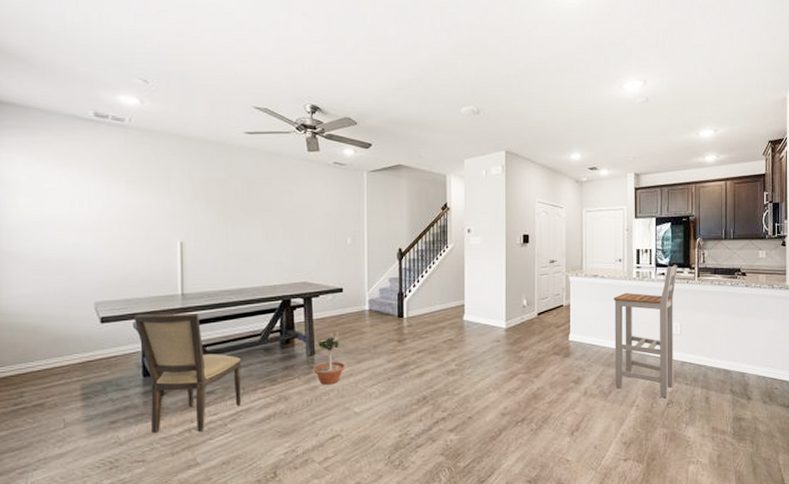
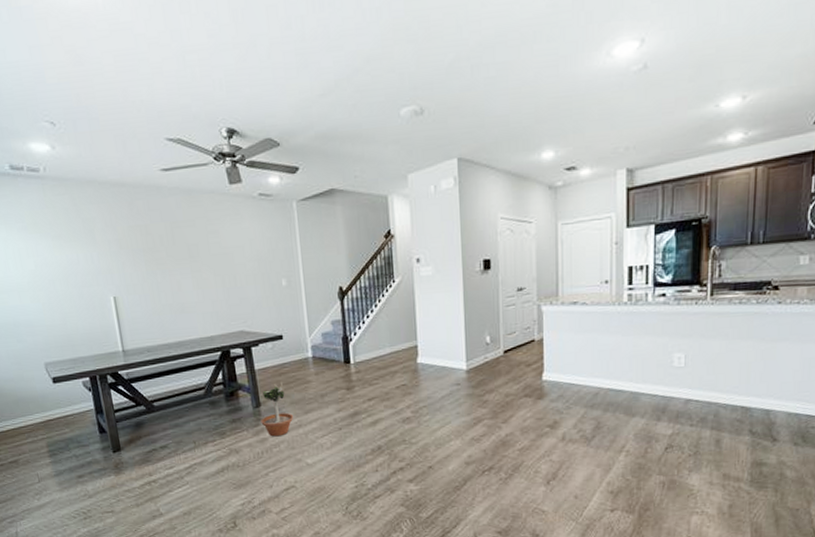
dining chair: present [134,313,242,433] -> none [82,369,195,486]
bar stool: present [613,264,678,399] -> none [598,281,684,442]

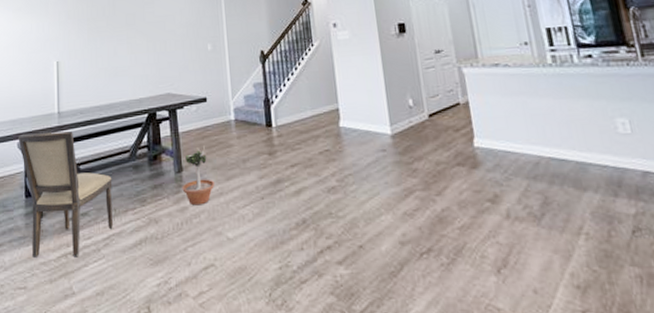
dining chair: none [82,369,195,486] -> present [18,131,114,258]

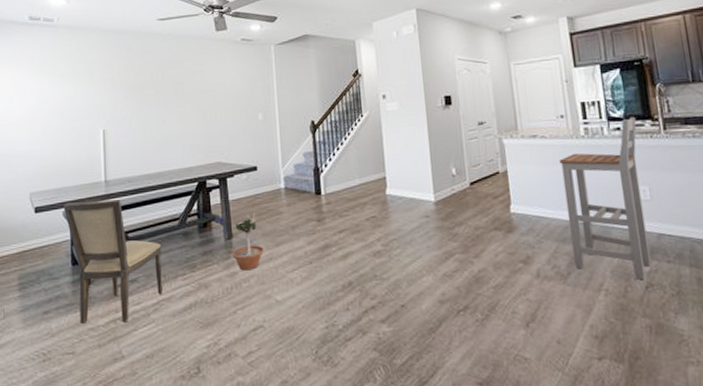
bar stool: none [525,42,637,224] -> present [559,116,651,281]

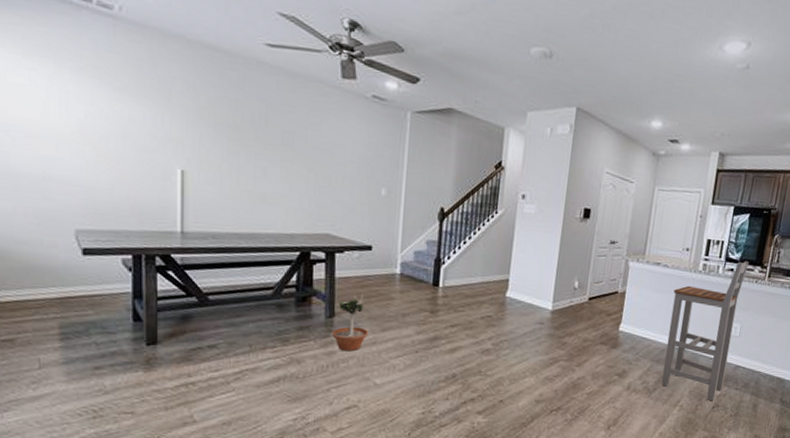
dining chair: present [63,199,164,324] -> none [123,250,250,388]

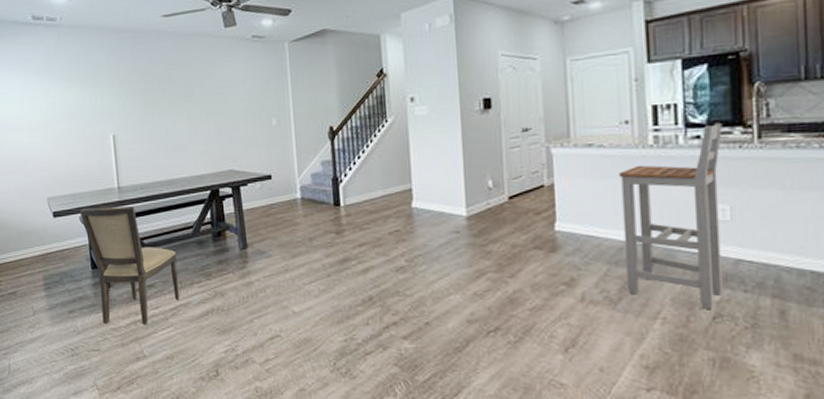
dining chair: none [123,250,250,388] -> present [79,206,180,325]
potted tree: present [332,295,370,352] -> none [247,223,281,281]

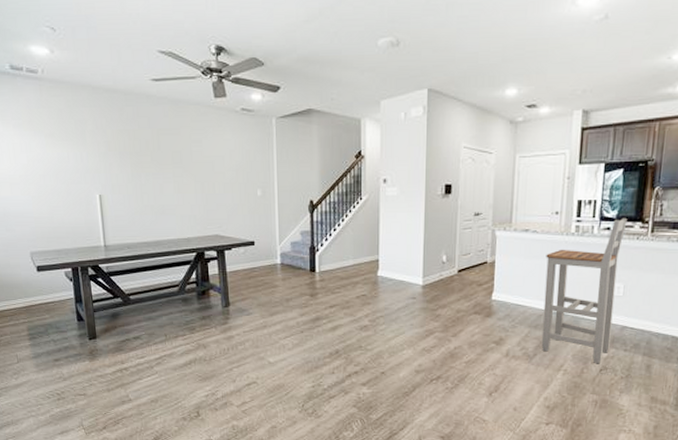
dining chair: present [79,206,180,325] -> none [64,264,165,372]

